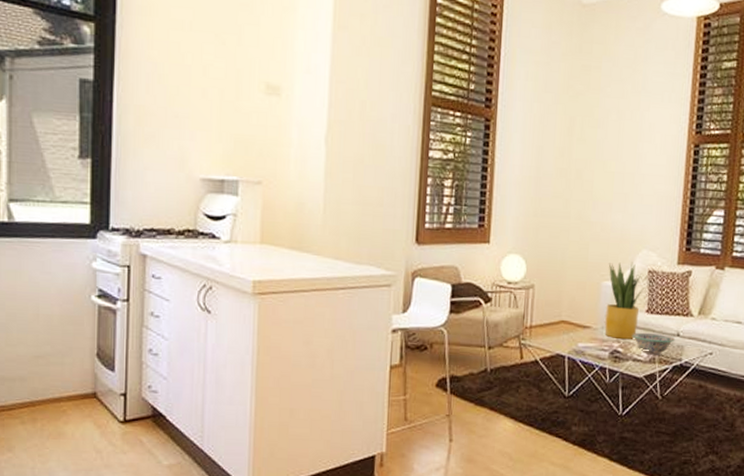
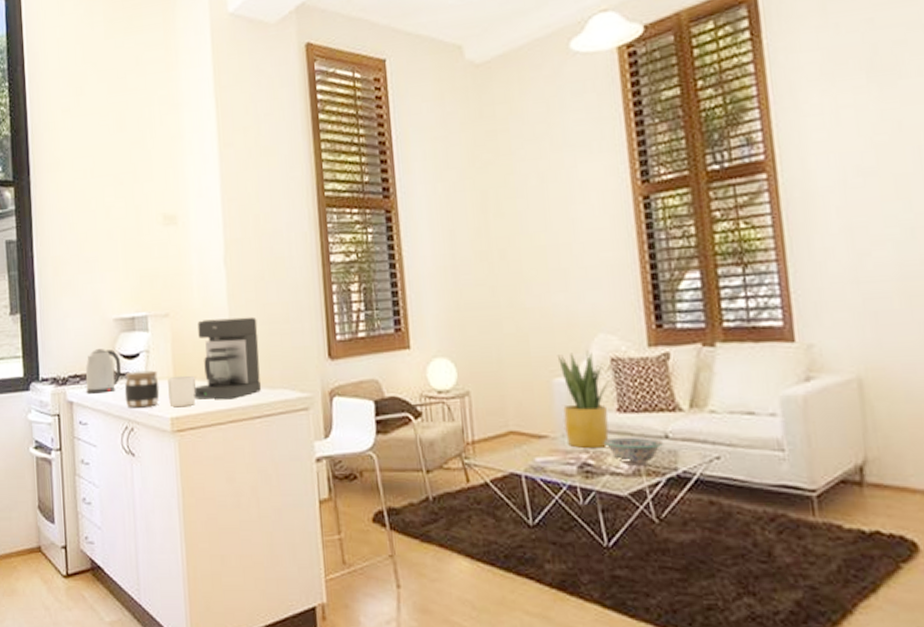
kettle: none [163,206,205,250] -> present [85,349,122,394]
jar: none [205,232,244,269] -> present [124,370,160,408]
mug: none [253,242,284,272] -> present [168,375,196,408]
coffee maker: none [280,192,352,270] -> present [194,316,262,400]

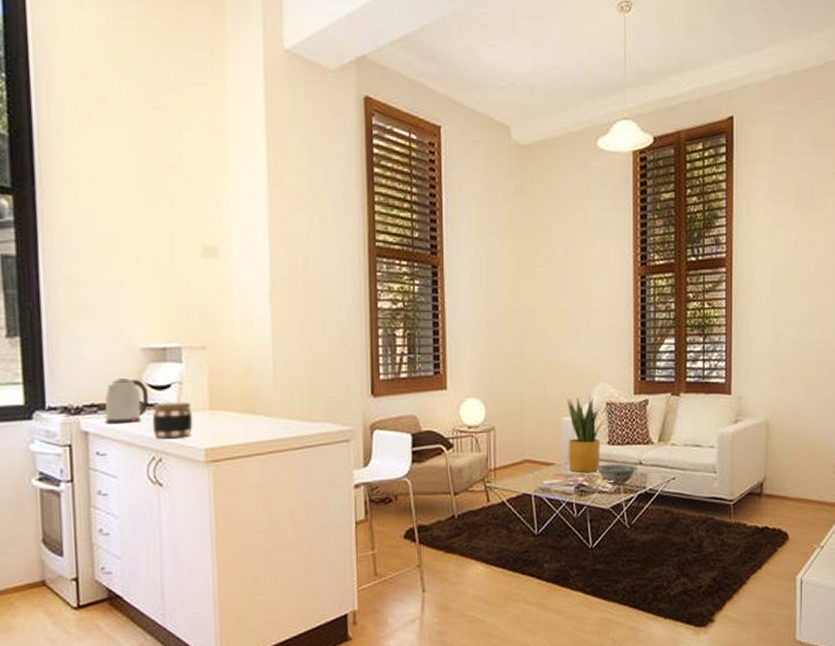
mug: present [168,375,196,408] -> none [203,407,235,439]
coffee maker: present [194,316,262,400] -> none [232,354,304,432]

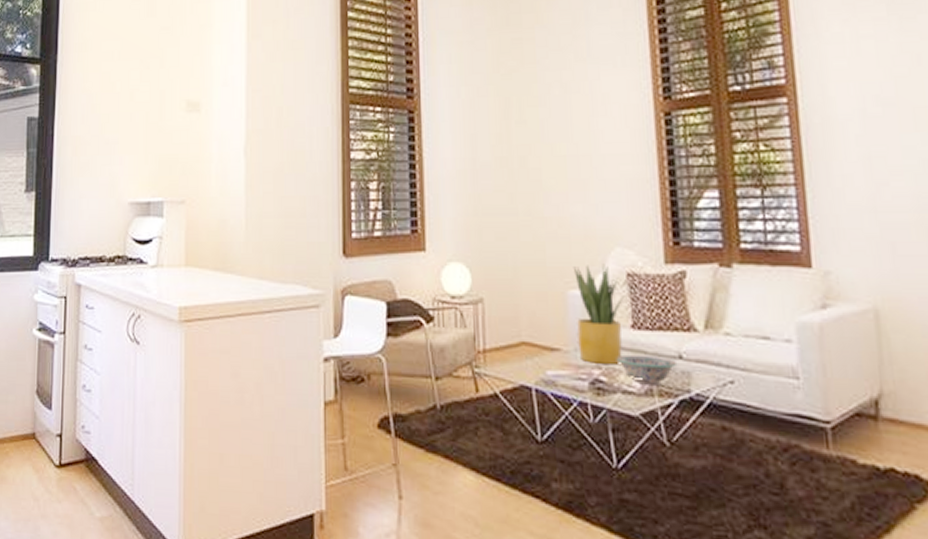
kettle: present [104,378,149,424] -> none [95,232,133,278]
jar: present [152,402,193,439] -> none [134,257,170,295]

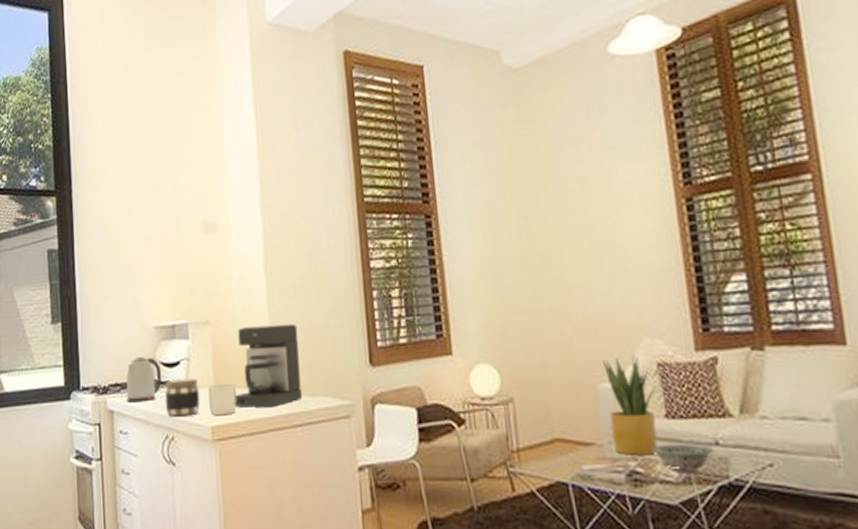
kettle: none [95,232,133,278] -> present [126,357,162,403]
jar: none [134,257,170,295] -> present [165,378,200,417]
mug: none [179,264,208,297] -> present [208,383,237,416]
coffee maker: none [205,209,274,292] -> present [235,323,303,408]

